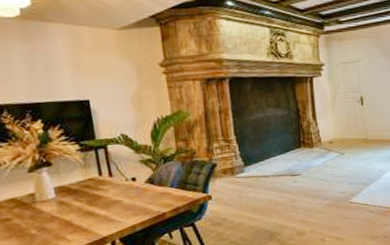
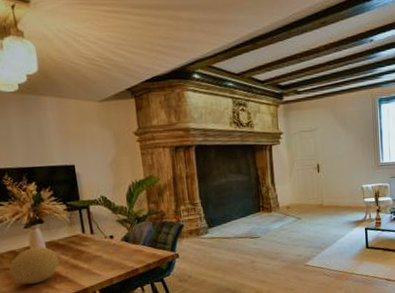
decorative ball: none [9,193,72,236] -> present [9,247,60,284]

